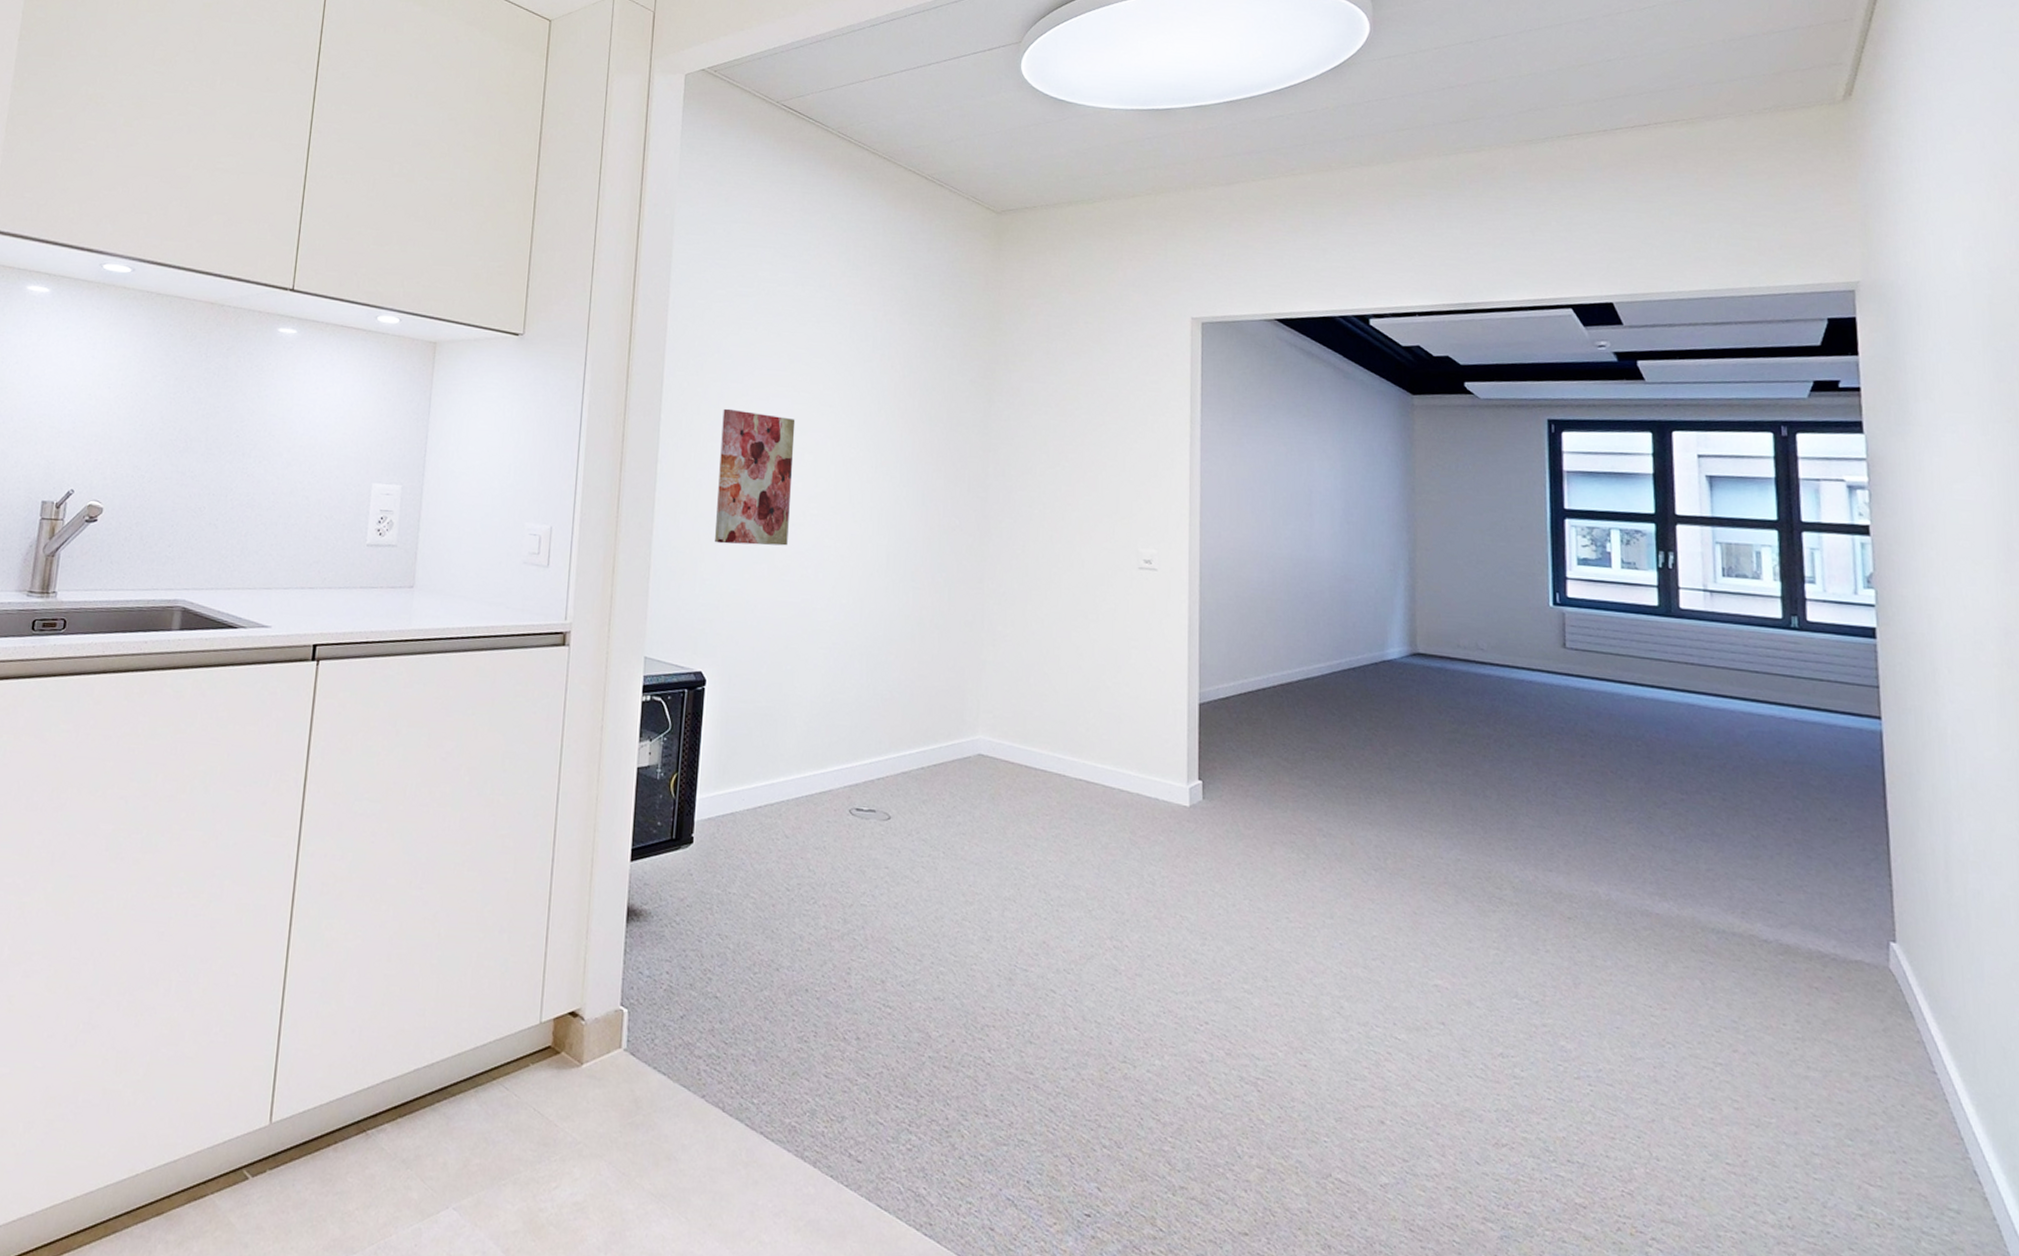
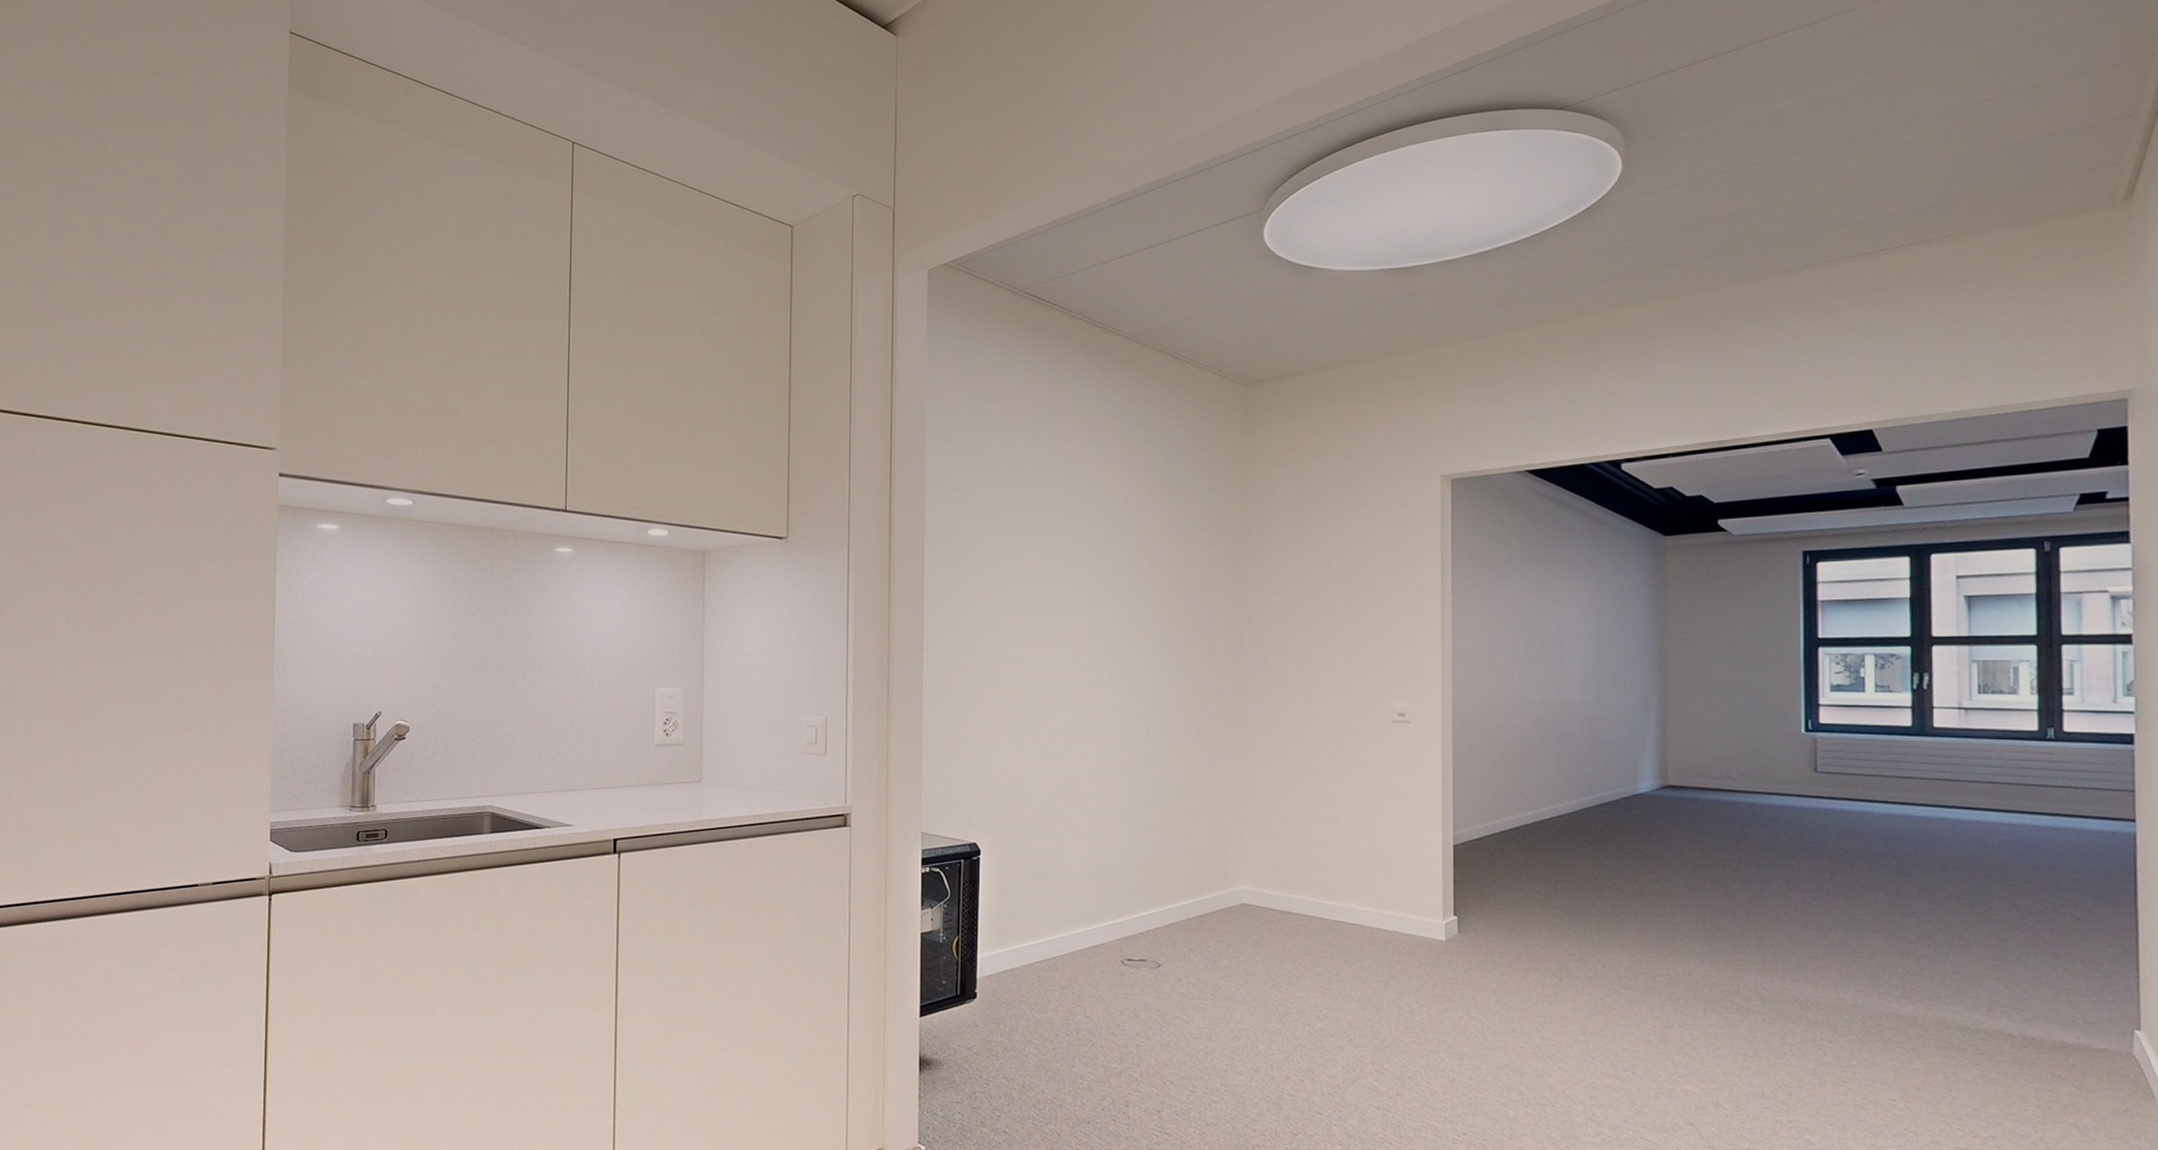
wall art: present [715,408,796,546] -> none [982,595,1054,723]

